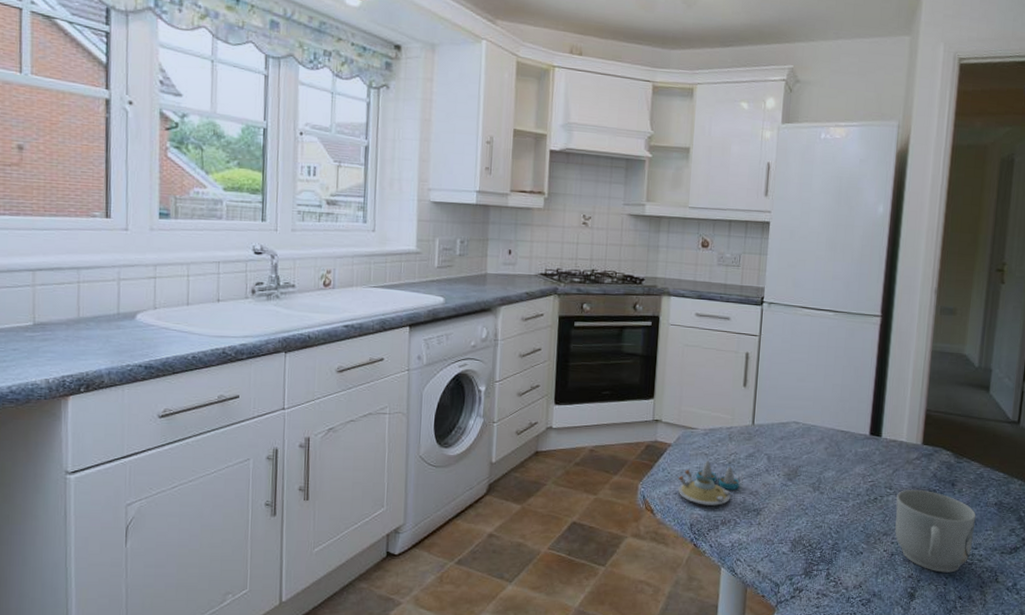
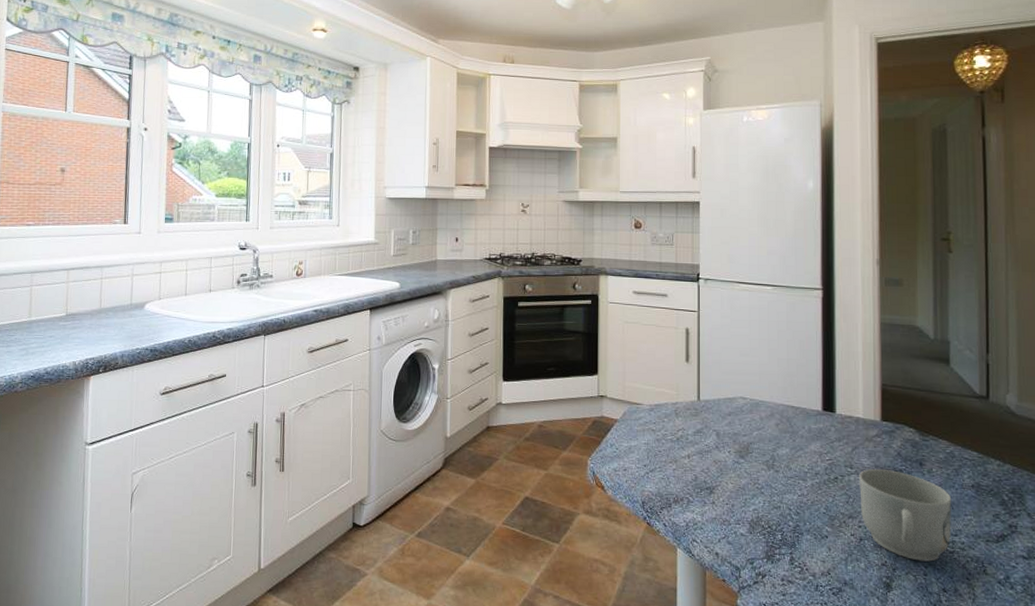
salt and pepper shaker set: present [677,461,740,506] -> none [626,437,690,483]

